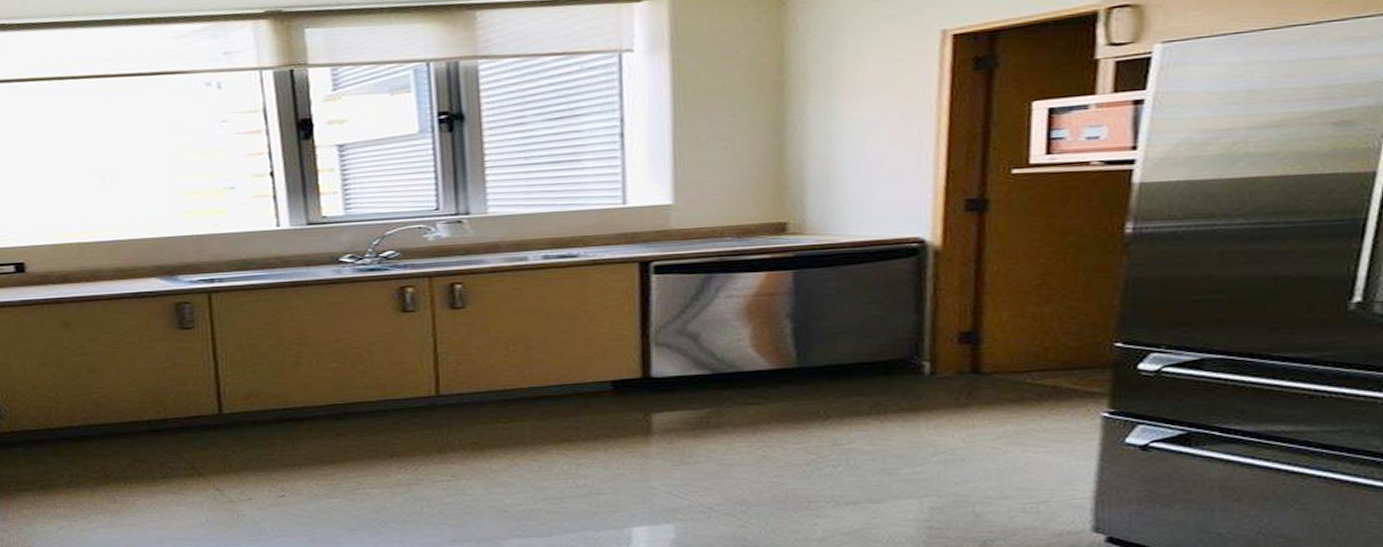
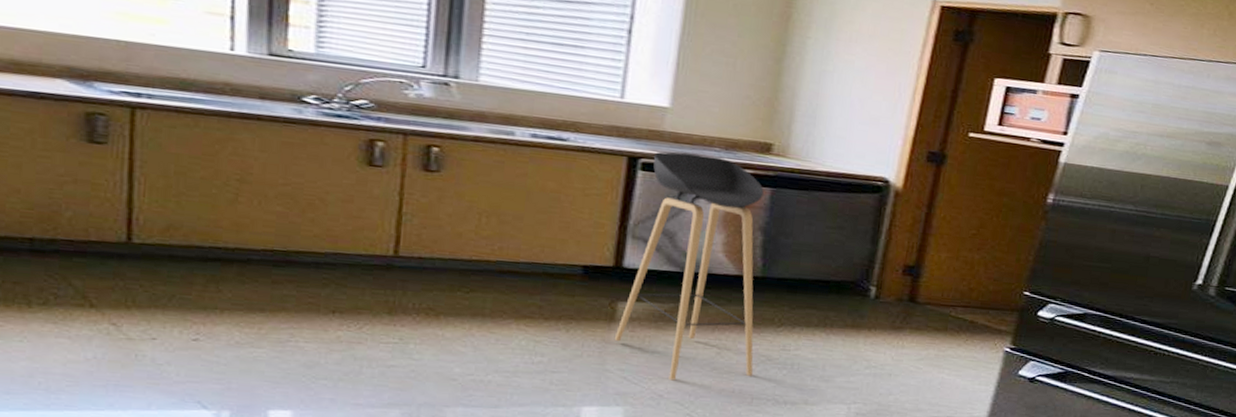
stool: none [653,246,806,491] -> present [614,151,764,381]

